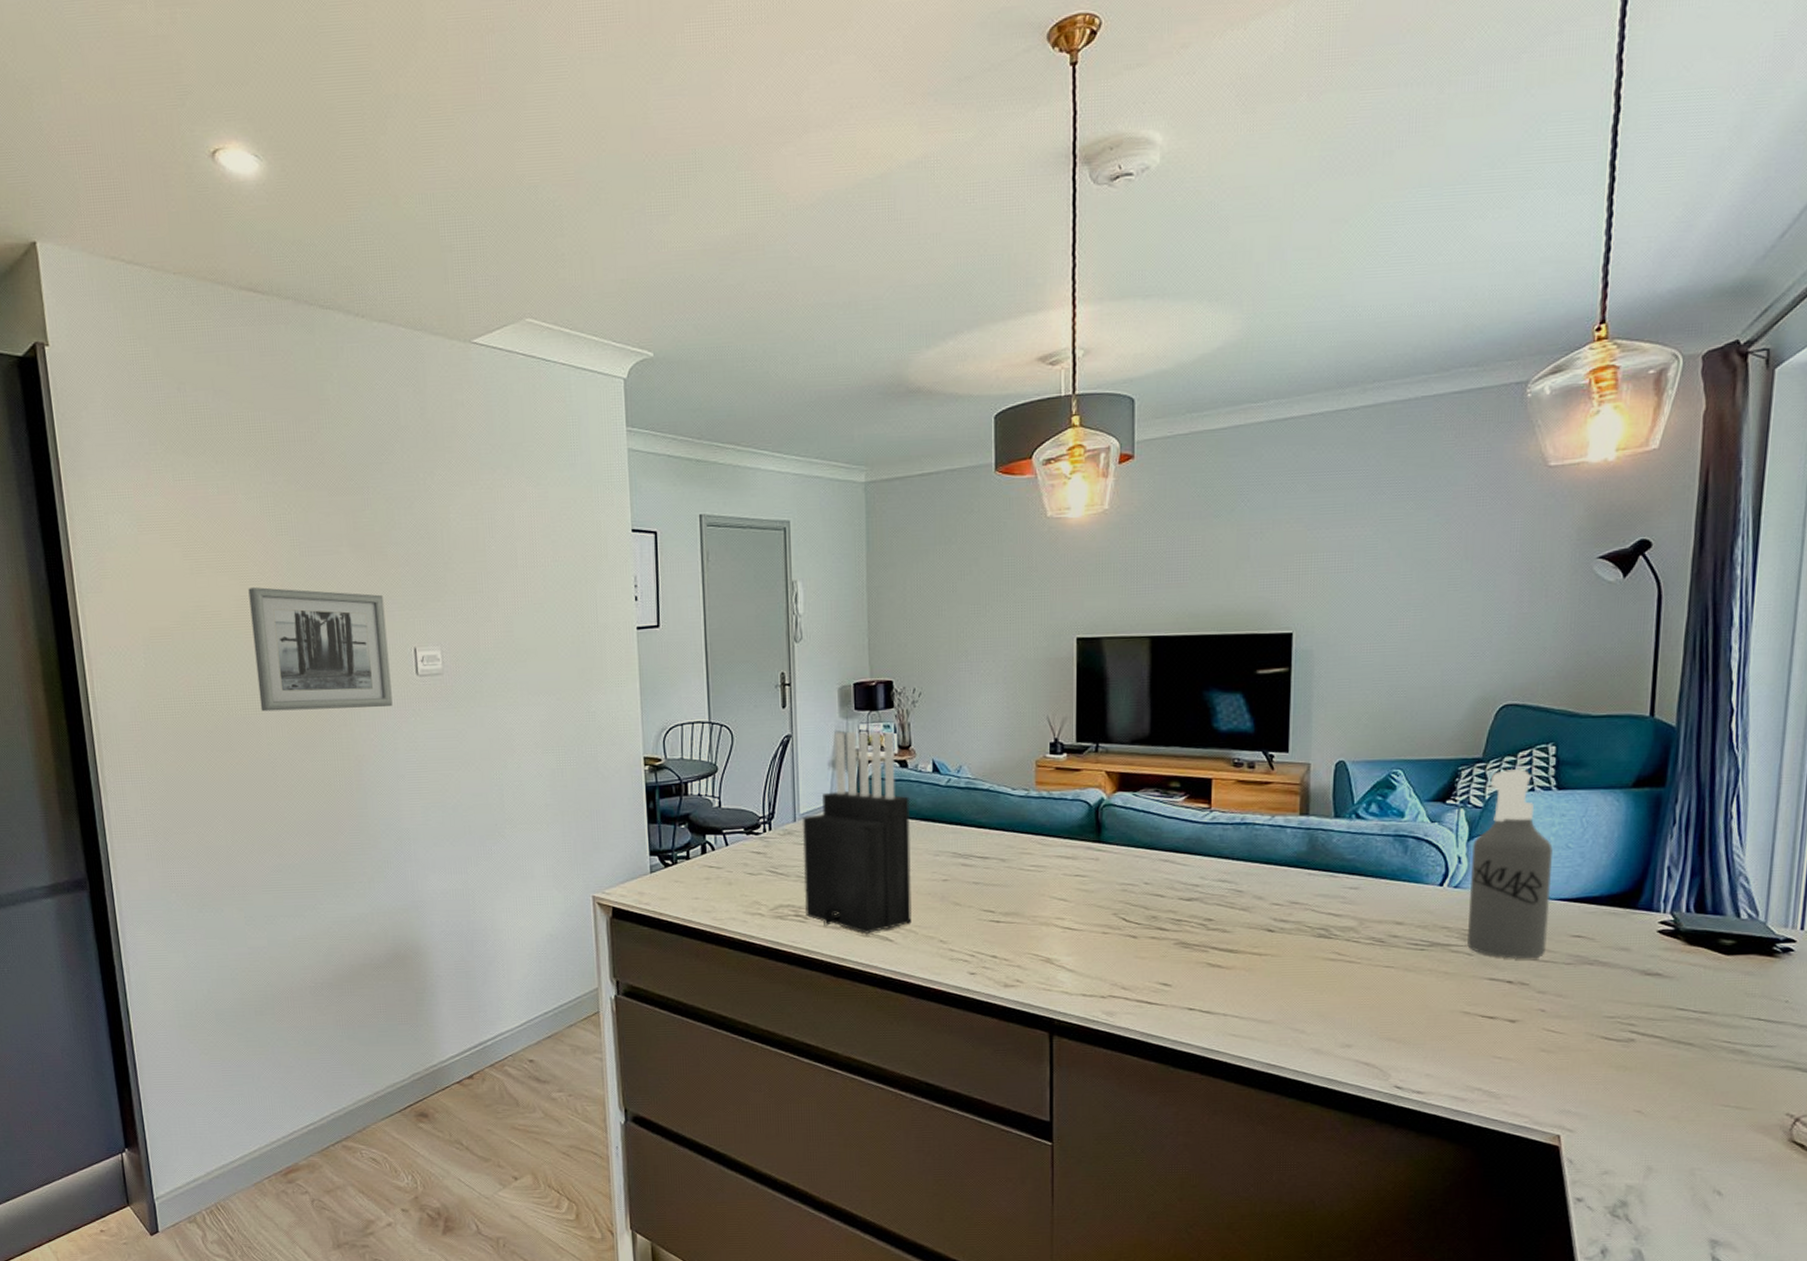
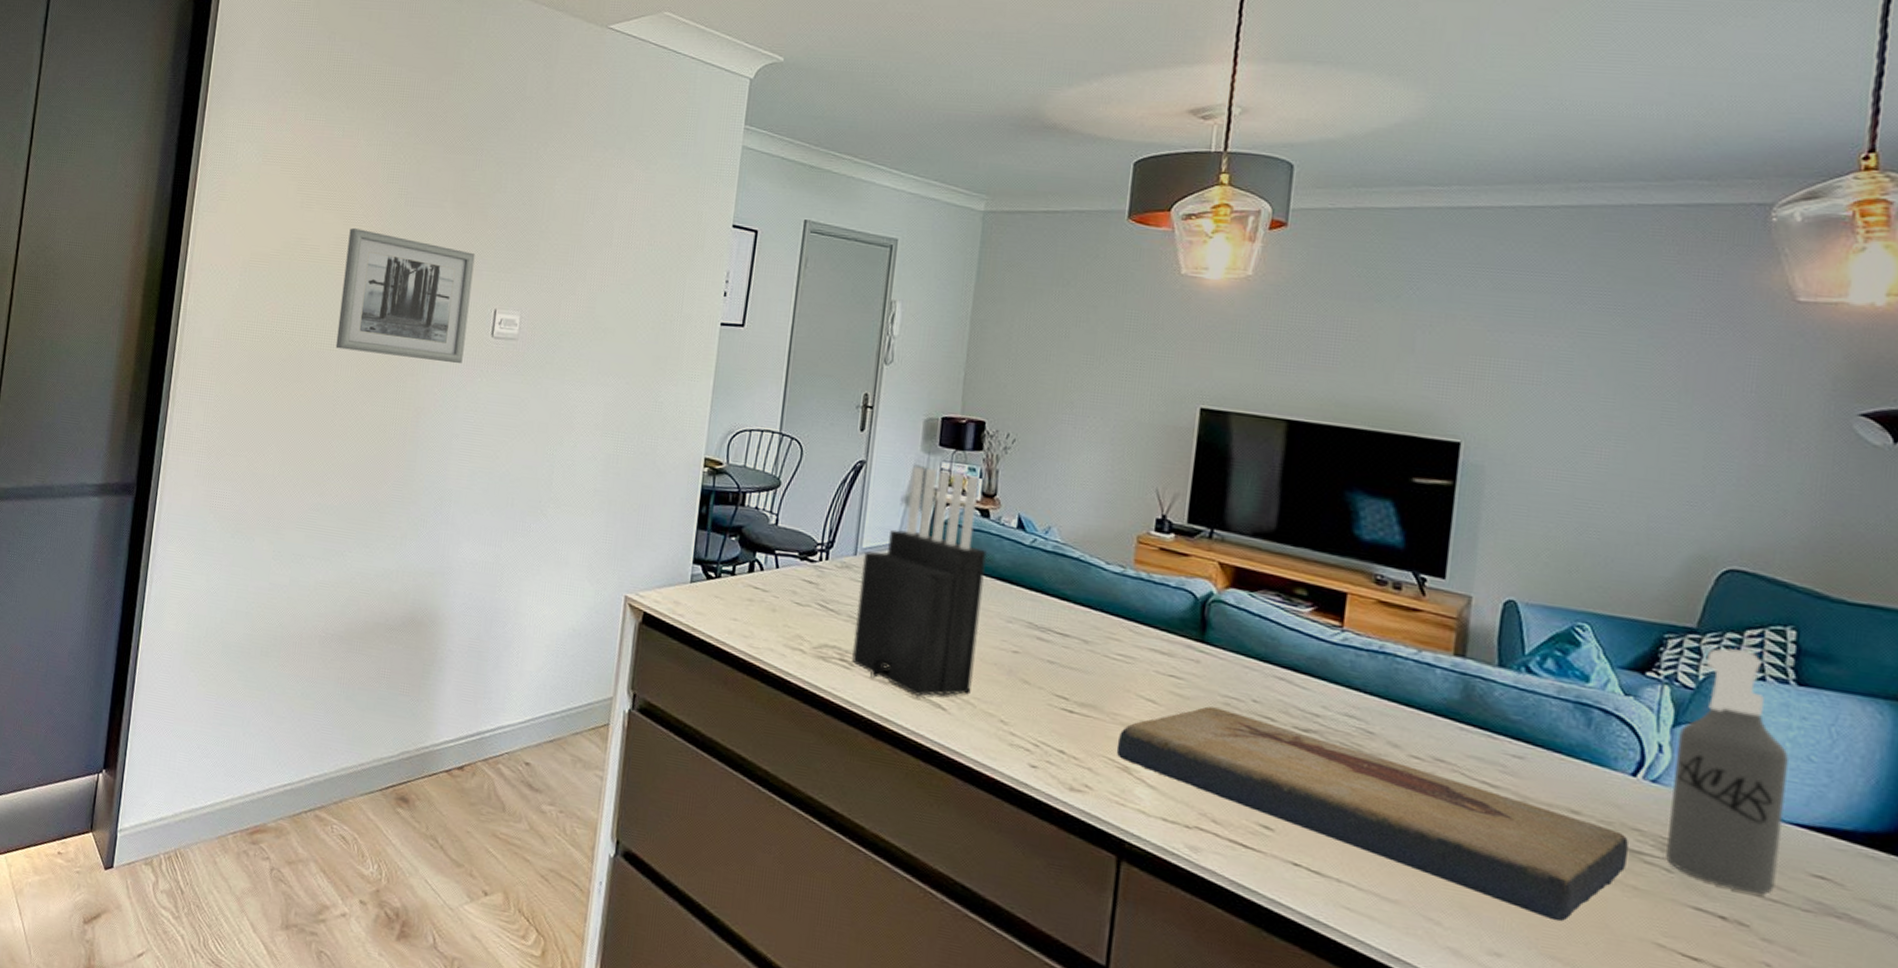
fish fossil: none [1039,895,1439,1011] -> present [1116,706,1628,922]

